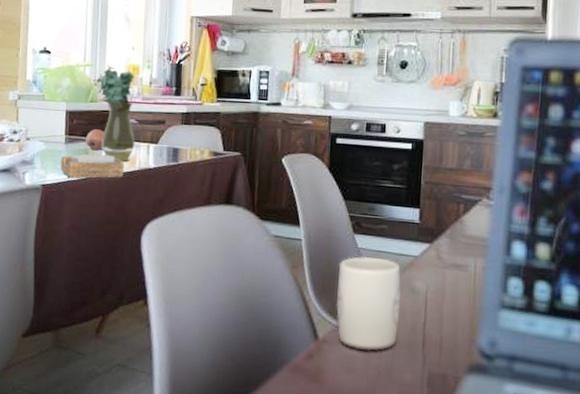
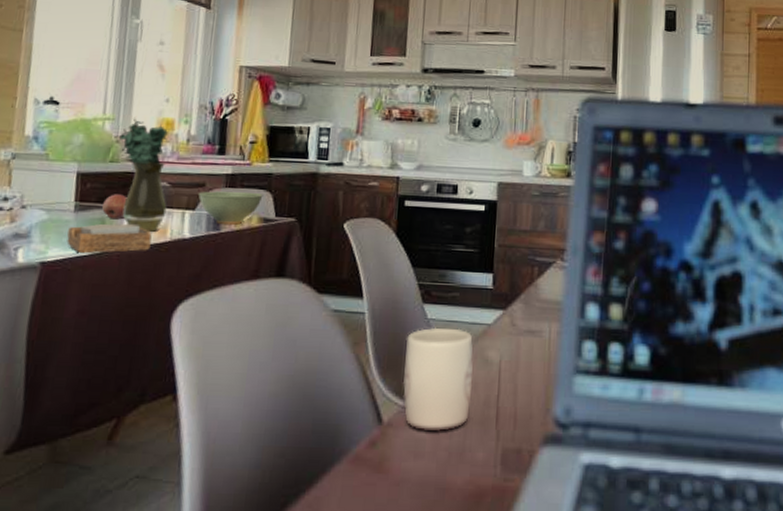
bowl: none [159,127,213,158] -> present [197,191,263,226]

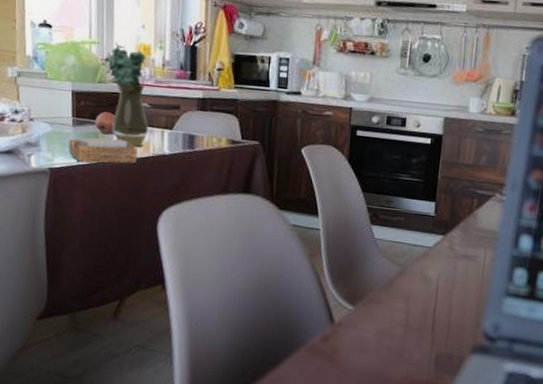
bowl: present [197,191,263,226] -> none [174,113,231,145]
mug: present [402,327,474,432] -> none [351,246,415,334]

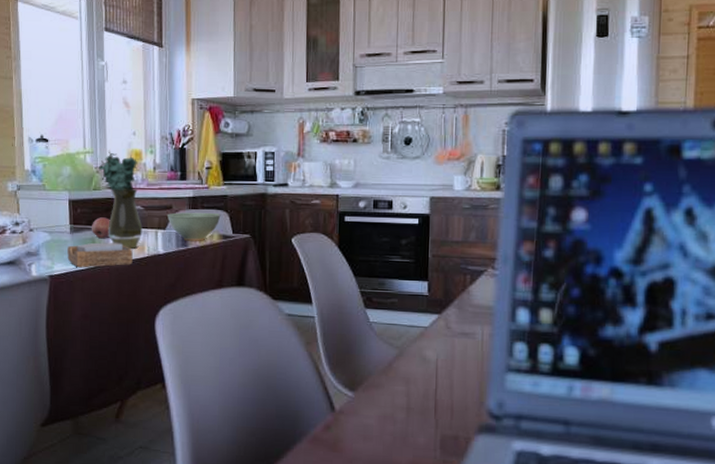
bowl: none [174,113,231,145] -> present [166,212,221,242]

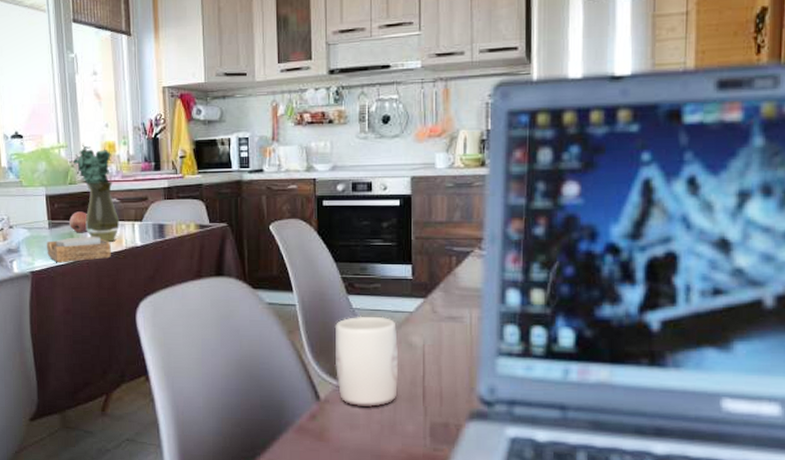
bowl: present [166,212,221,242] -> none [142,202,197,233]
mug: none [350,329,413,420] -> present [334,316,399,408]

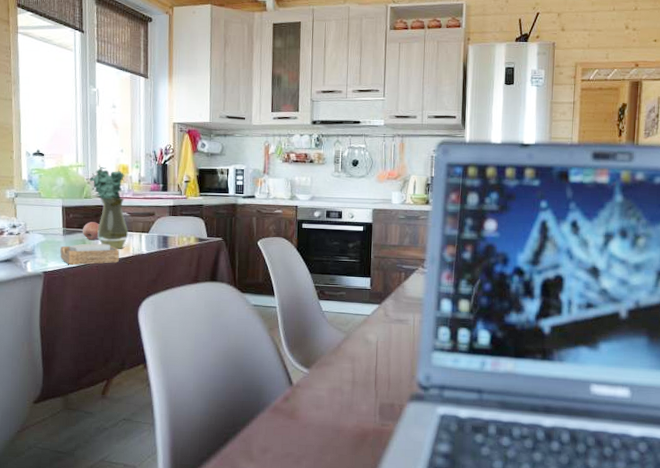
mug: present [334,316,399,408] -> none [306,317,358,391]

